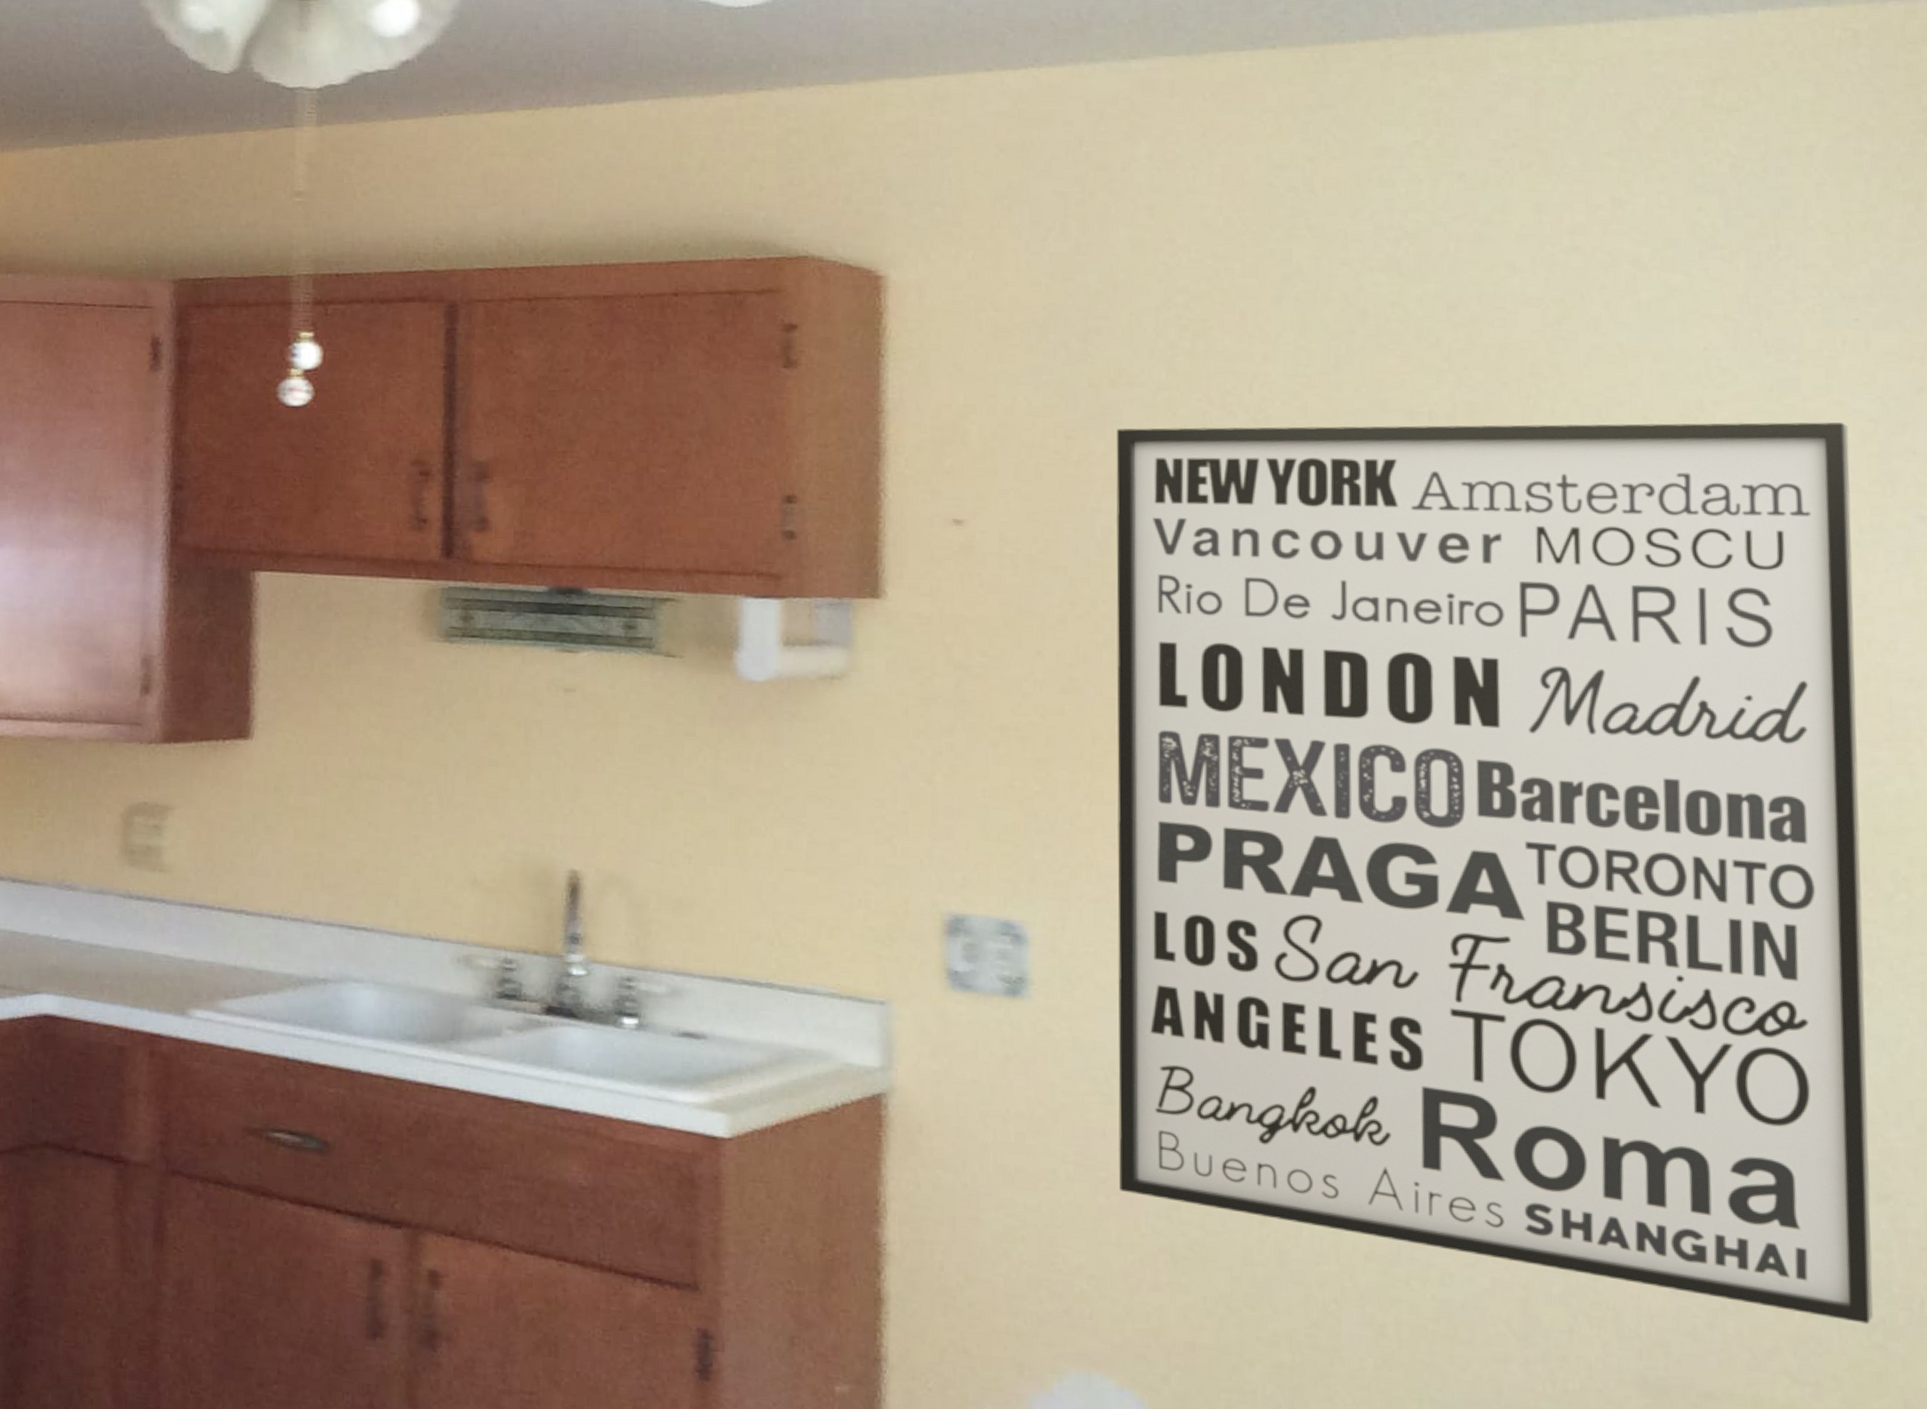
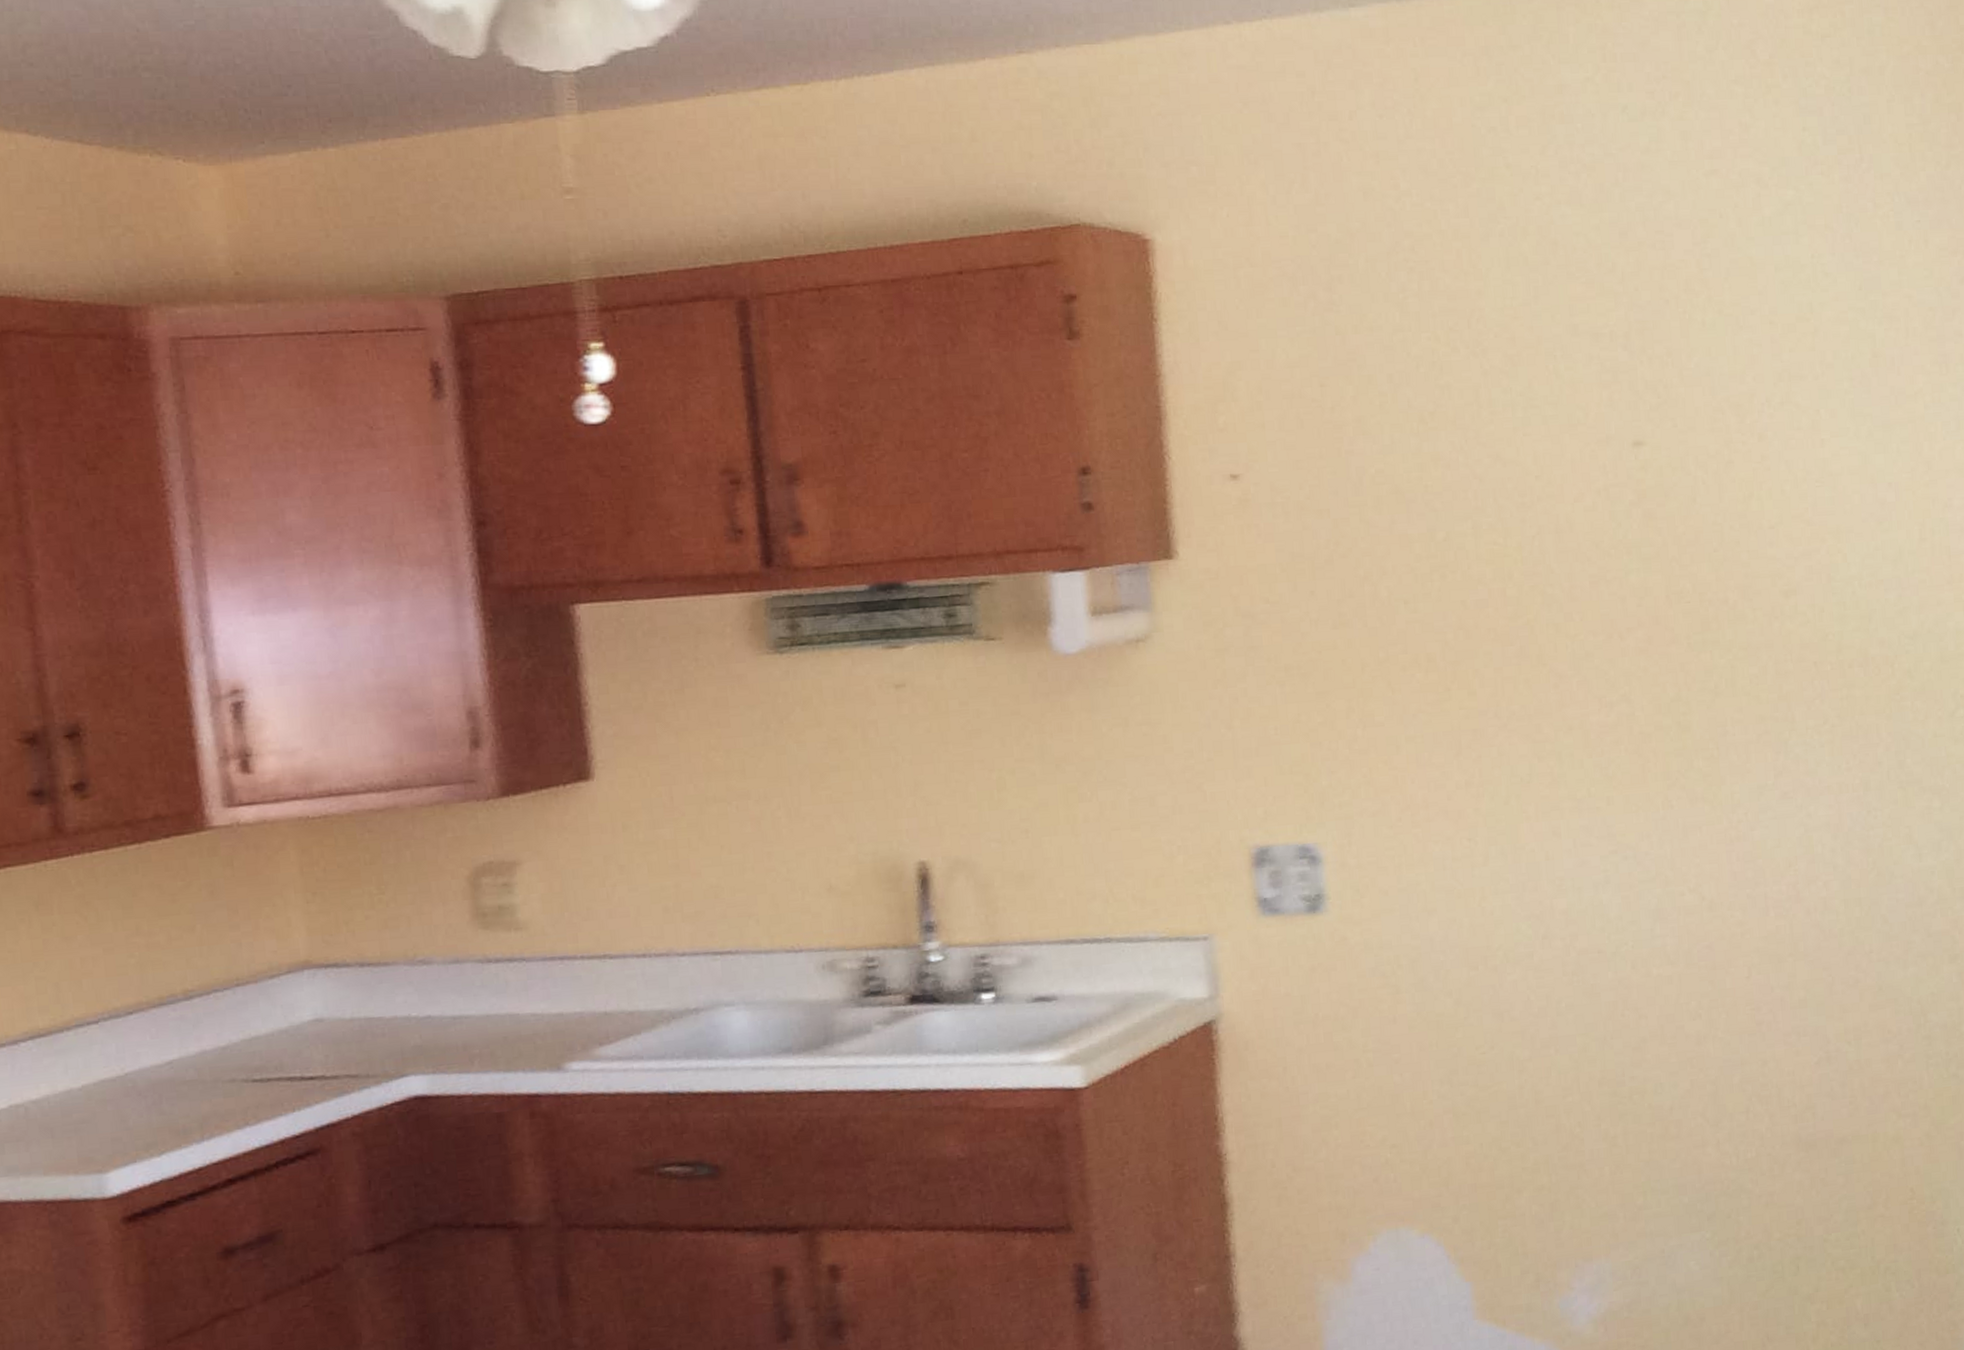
wall art: present [1116,422,1873,1324] -> none [1362,314,1949,1068]

